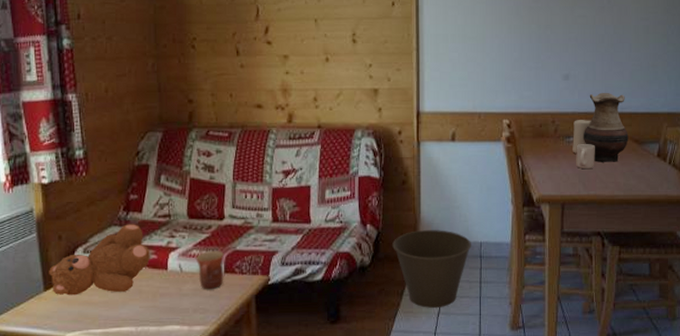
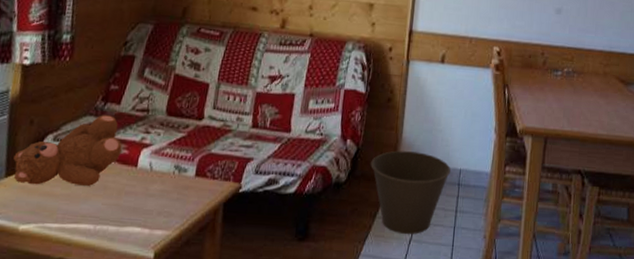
mug: present [195,250,224,289] -> none [167,150,198,192]
candle: present [572,120,592,154] -> none [559,54,580,88]
cup: present [576,143,595,170] -> none [562,78,582,105]
vase: present [583,92,629,162] -> none [570,29,615,101]

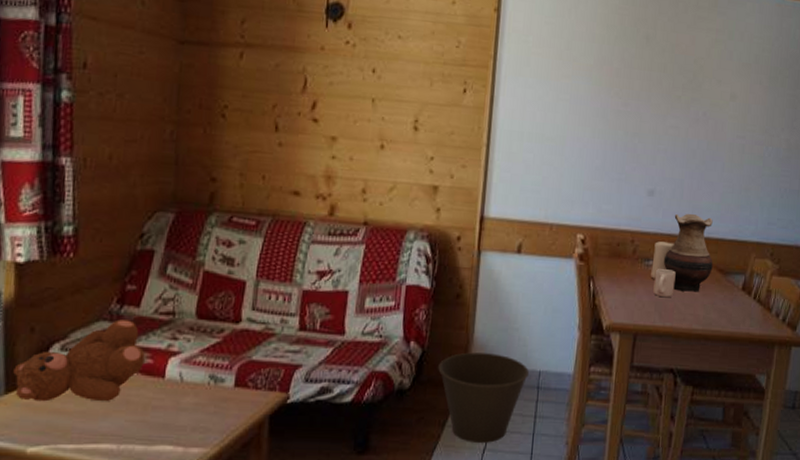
candle: none [559,54,580,88] -> present [651,241,675,279]
cup: none [562,78,582,105] -> present [653,268,676,298]
vase: none [570,29,615,101] -> present [663,213,713,292]

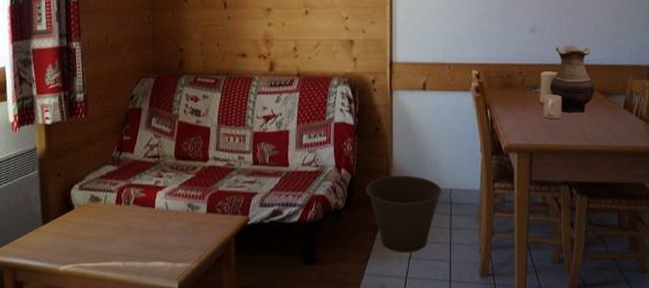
teddy bear: present [13,319,145,402] -> none [47,163,139,230]

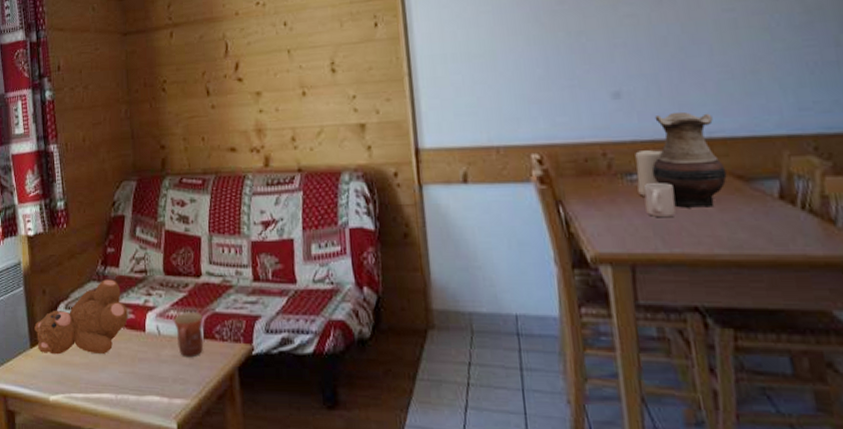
teddy bear: none [47,163,139,230] -> present [34,279,128,355]
mug: none [181,190,207,227] -> present [173,311,204,356]
basket: present [366,176,442,253] -> none [397,296,503,401]

